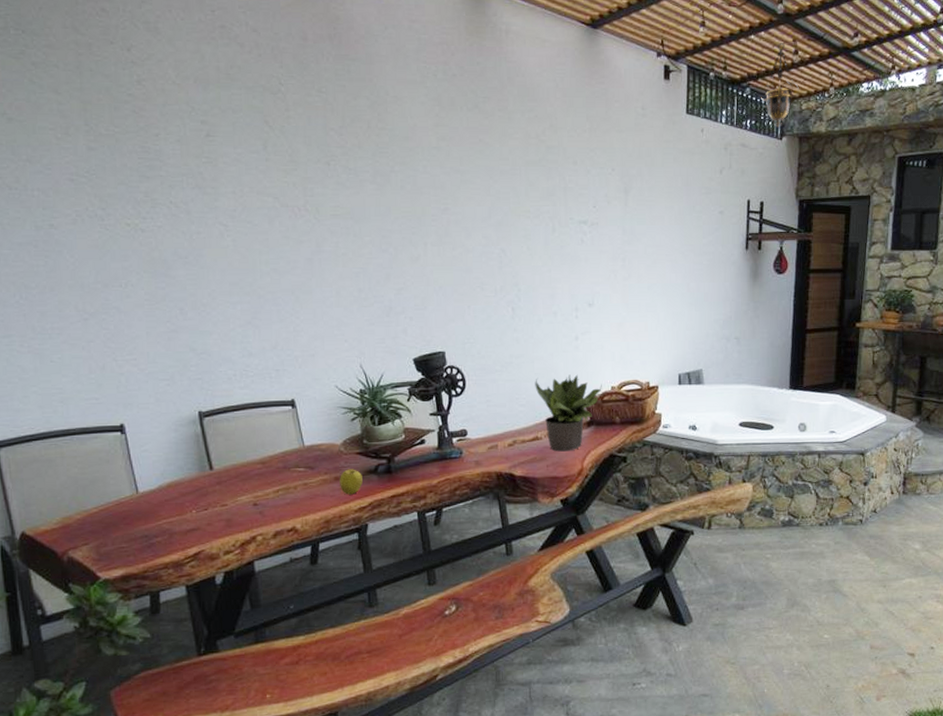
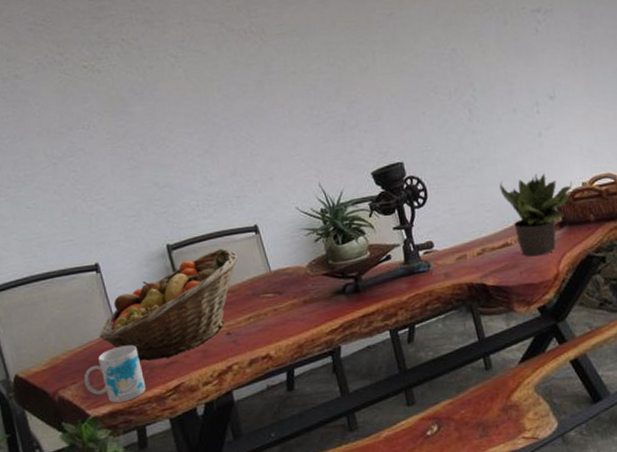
mug: none [97,509,163,566] -> present [84,345,146,403]
fruit basket: none [118,420,271,526] -> present [99,248,238,361]
apple: present [340,469,363,495] -> none [308,291,332,318]

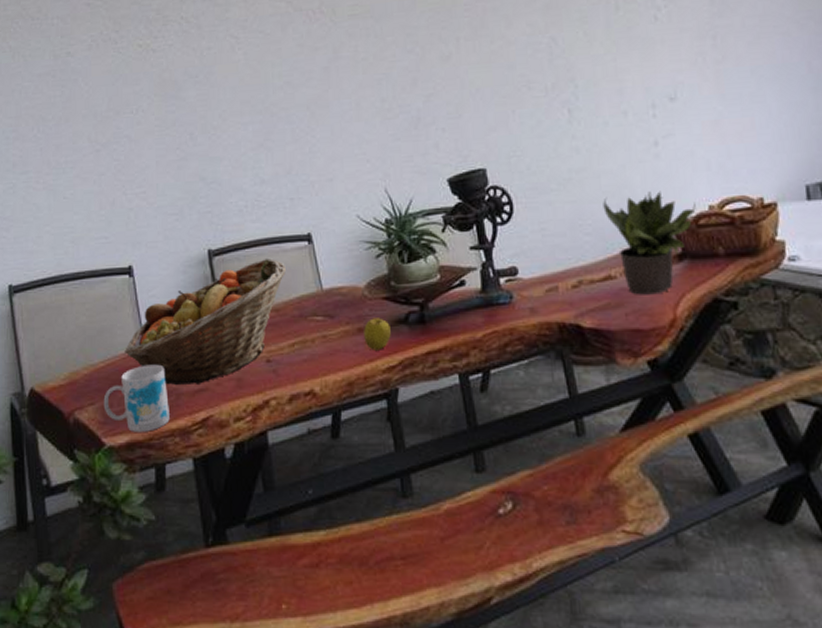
apple: none [308,291,332,318] -> present [364,318,391,351]

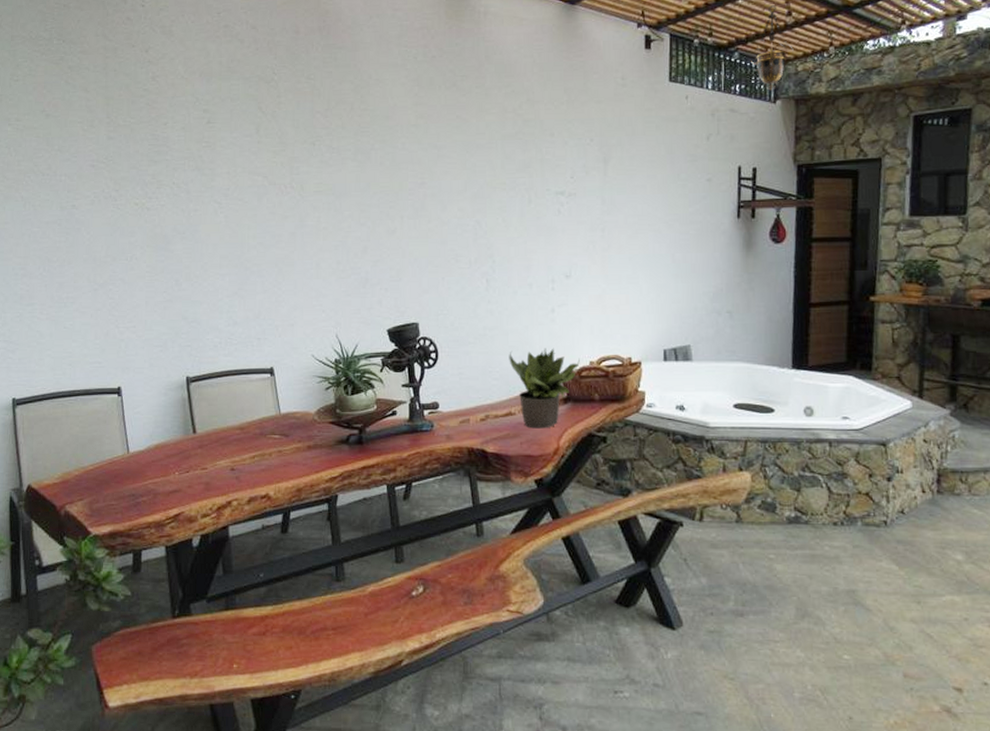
mug: present [103,364,170,432] -> none [91,469,147,524]
fruit basket: present [125,258,286,385] -> none [111,386,251,486]
apple: present [364,318,391,351] -> none [312,438,334,464]

